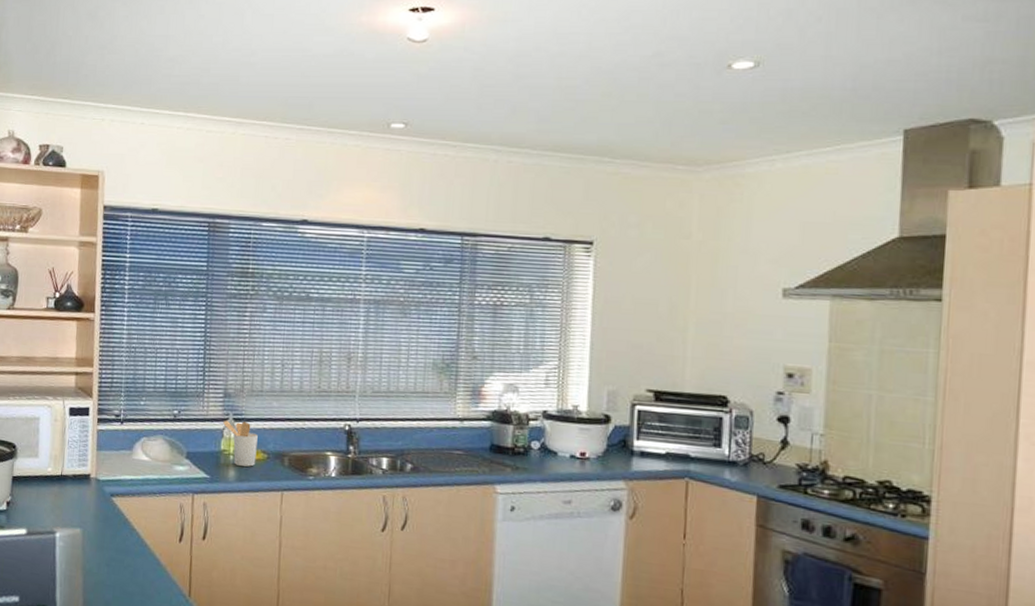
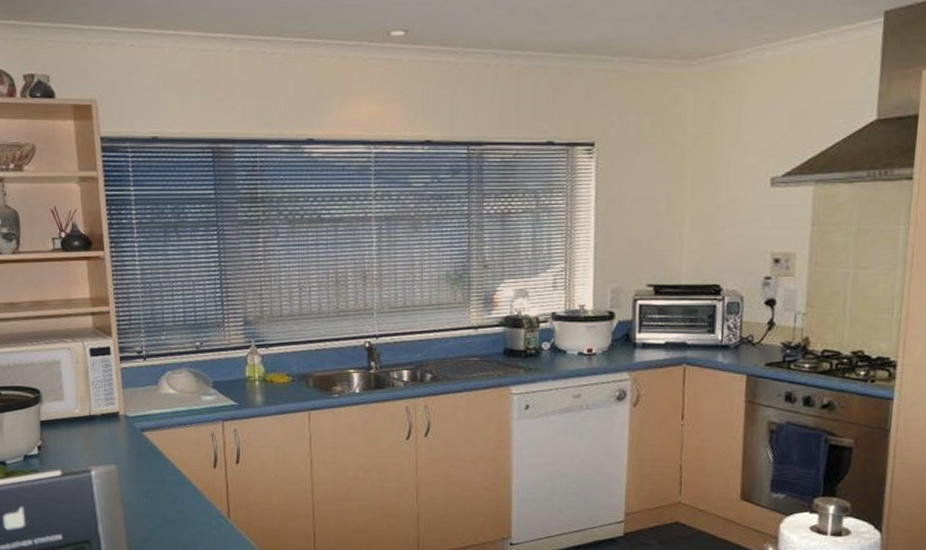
utensil holder: present [223,420,258,467] -> none [246,347,281,390]

